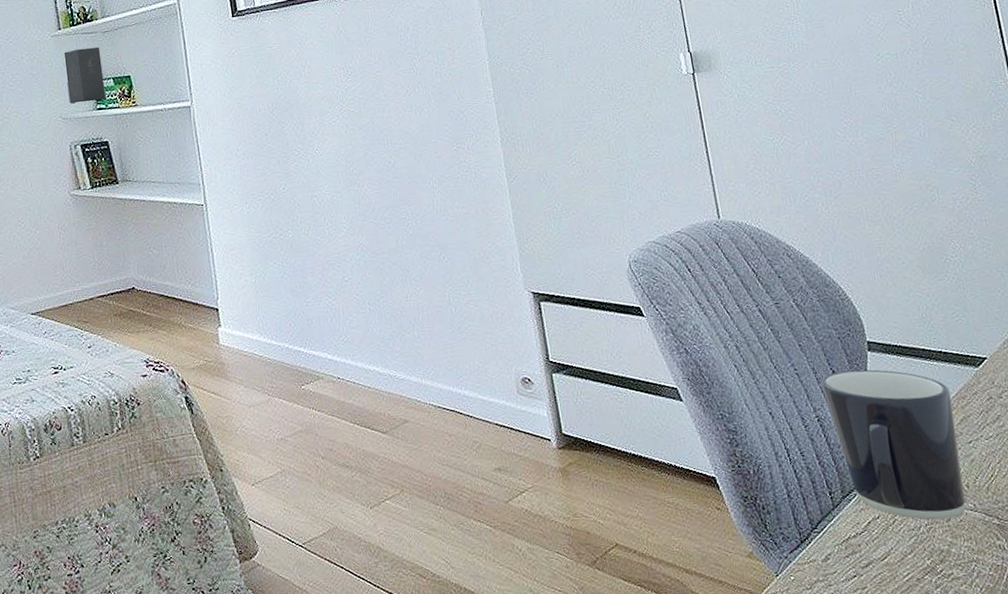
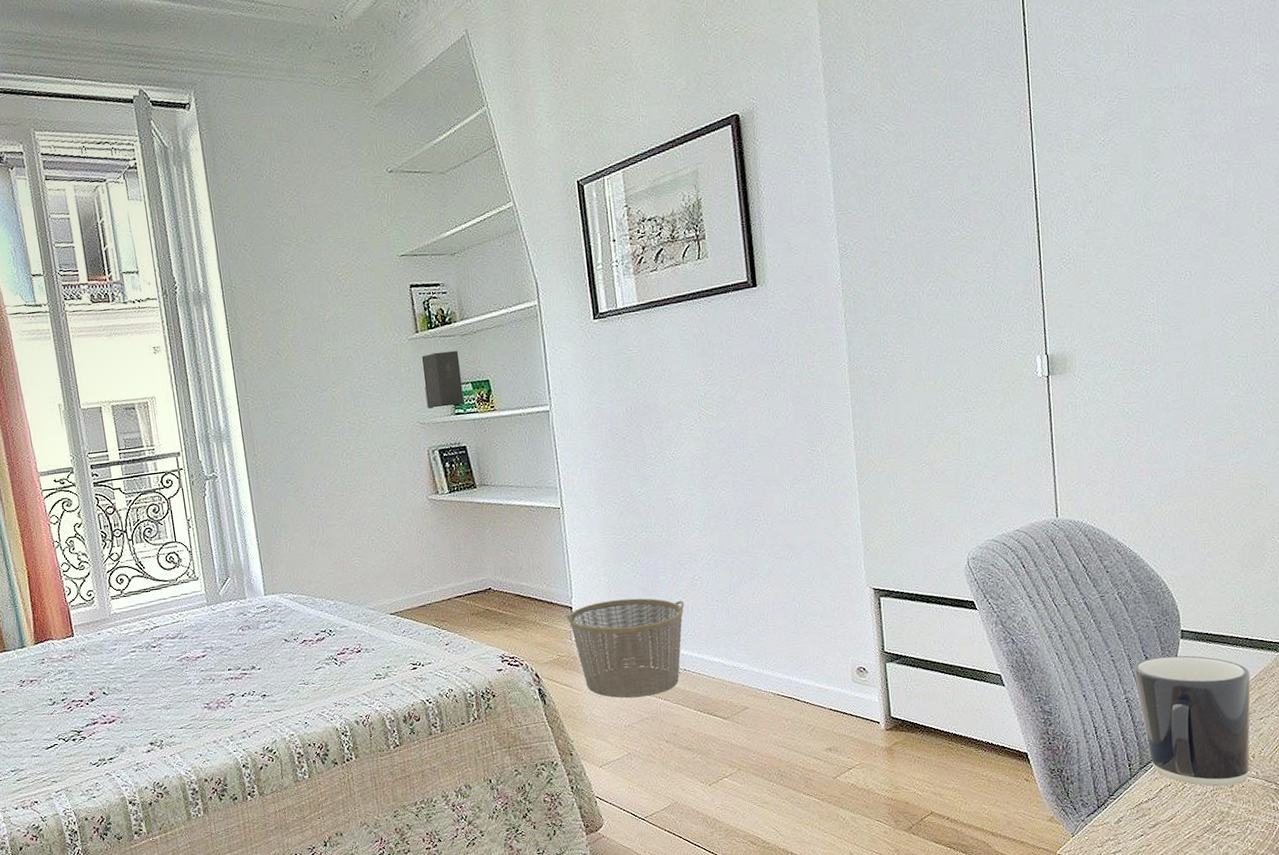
basket: none [211,300,335,408] -> present [565,598,685,698]

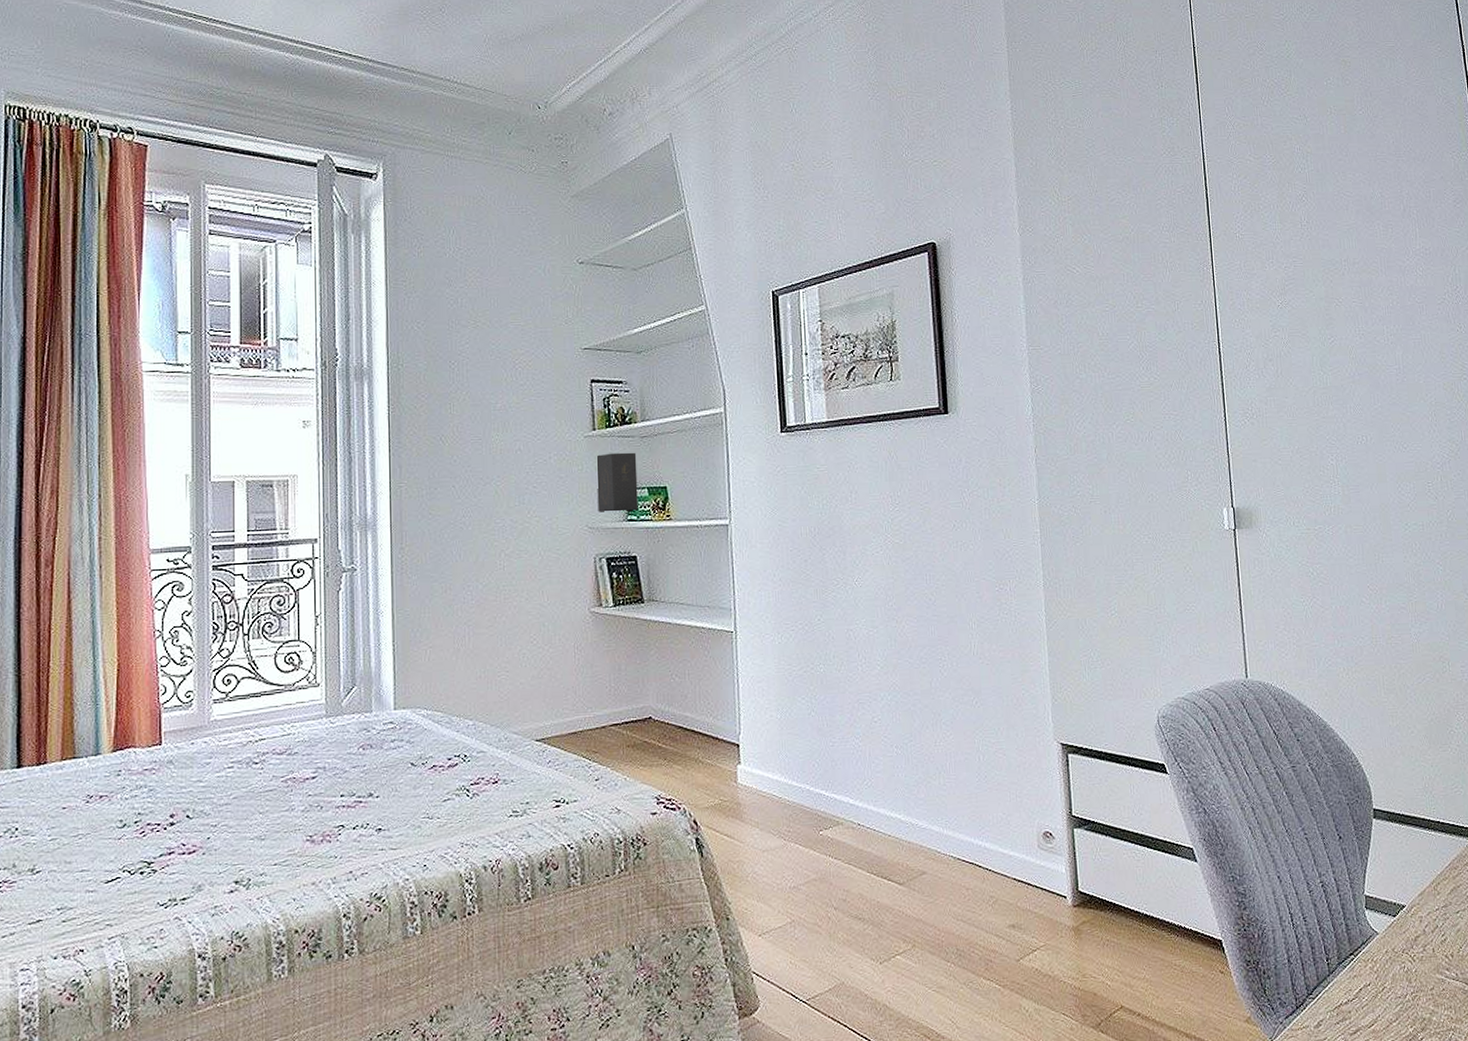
basket: present [565,598,685,698] -> none [731,738,861,855]
mug: present [1133,655,1251,787] -> none [1327,836,1449,988]

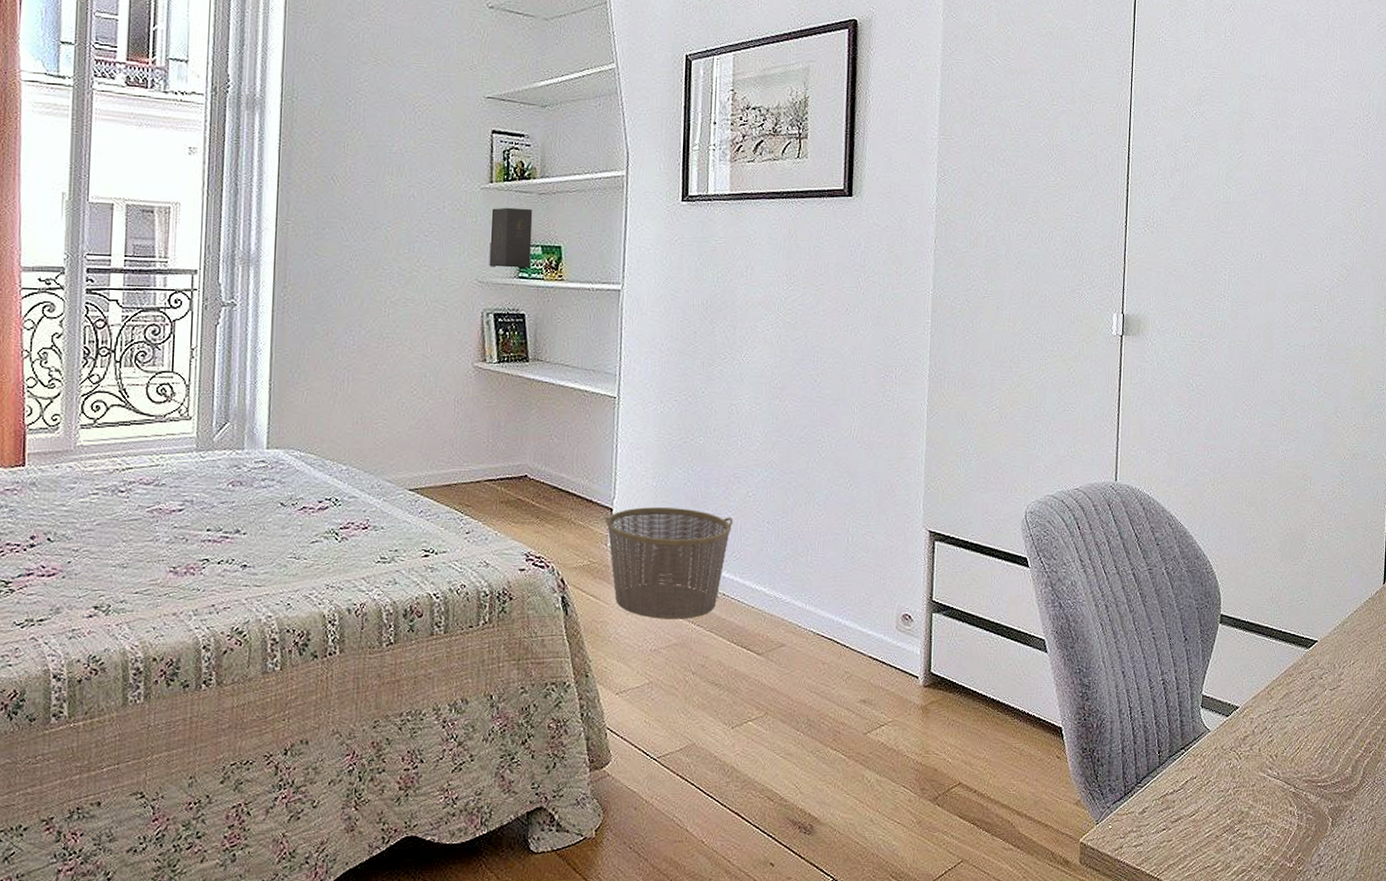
basket: none [731,738,861,855] -> present [603,507,733,619]

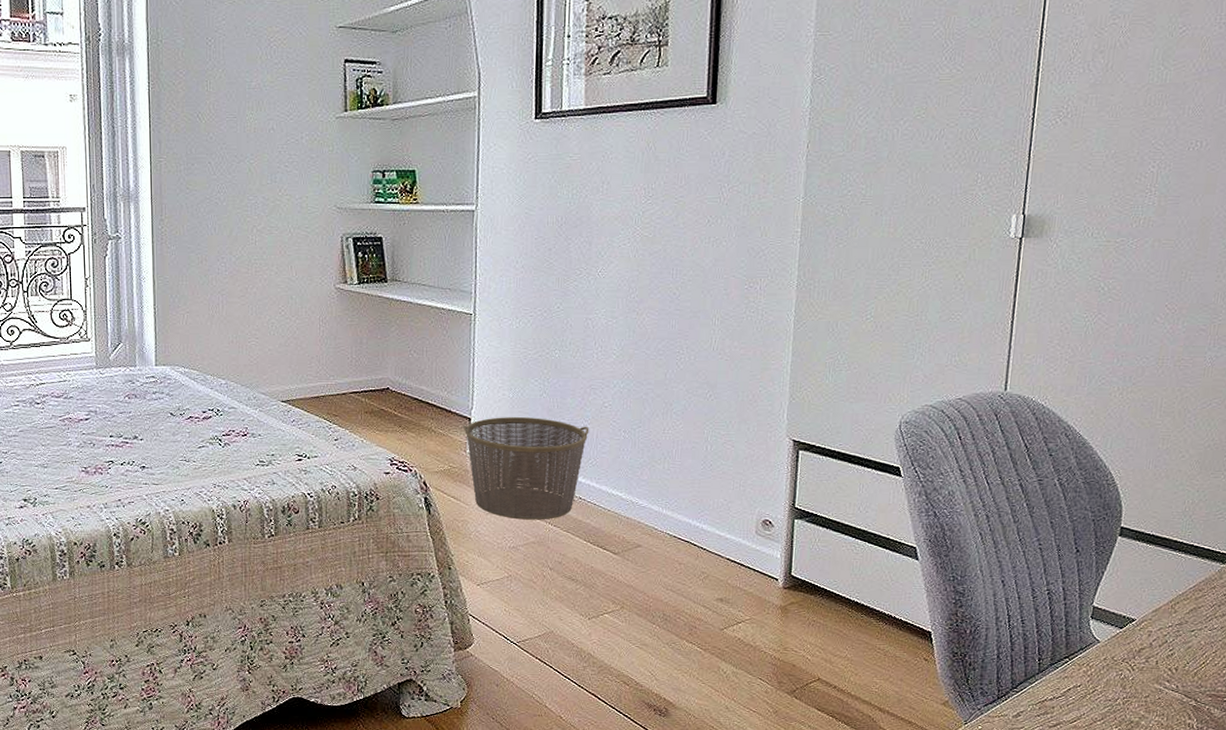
decorative box: present [489,207,533,269] -> none [346,134,387,193]

